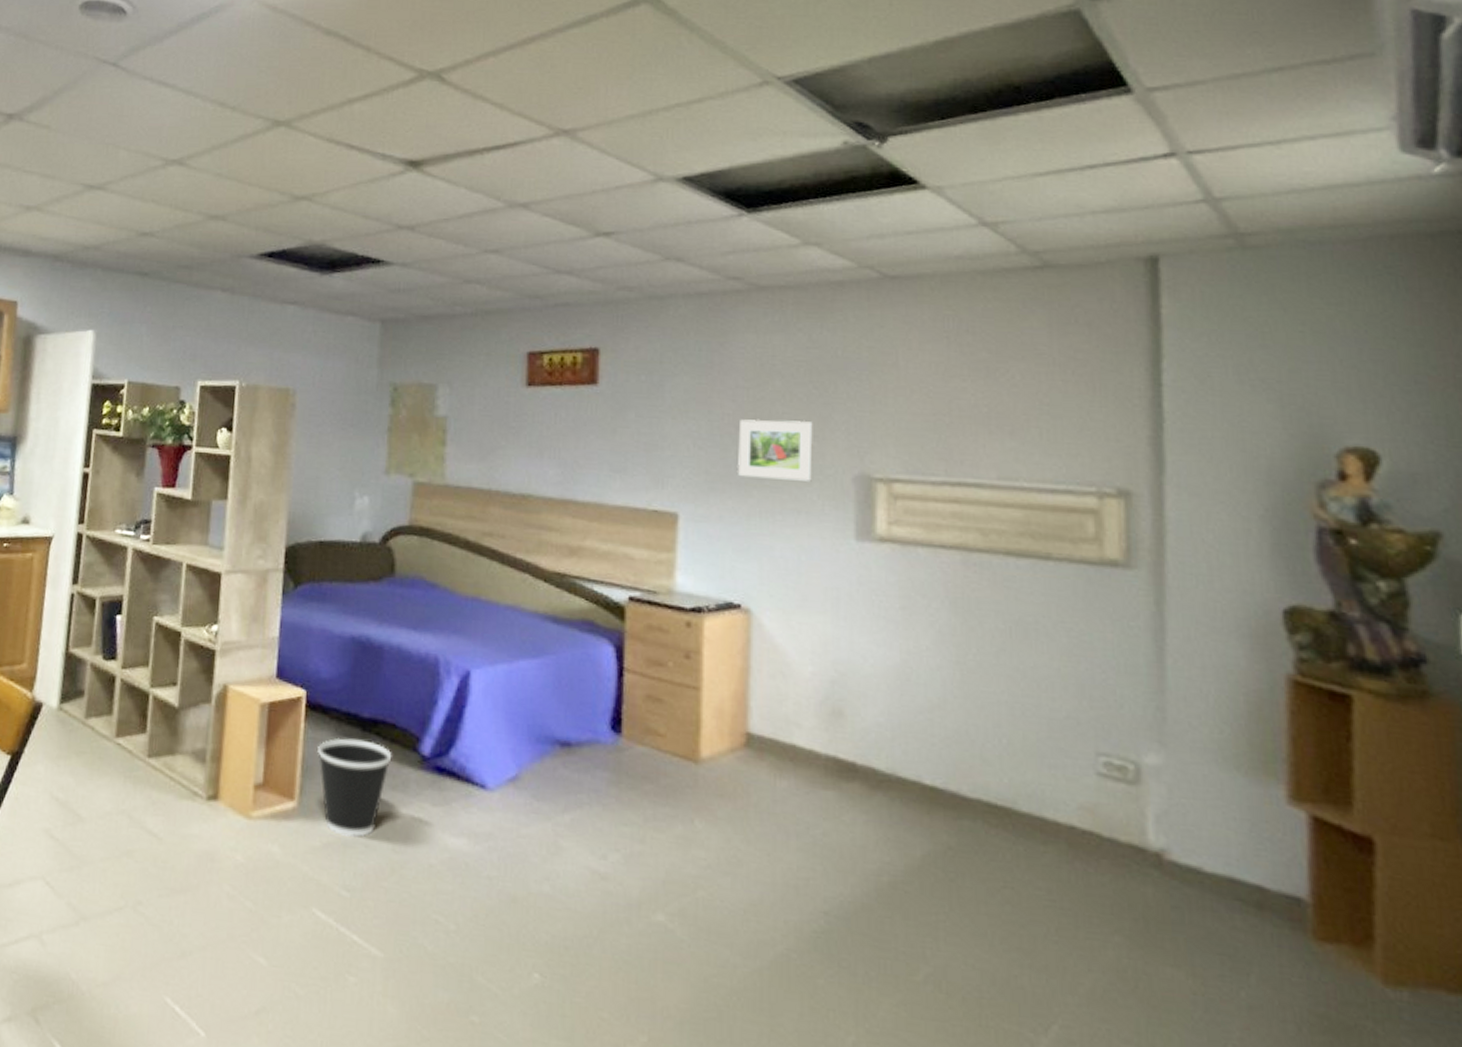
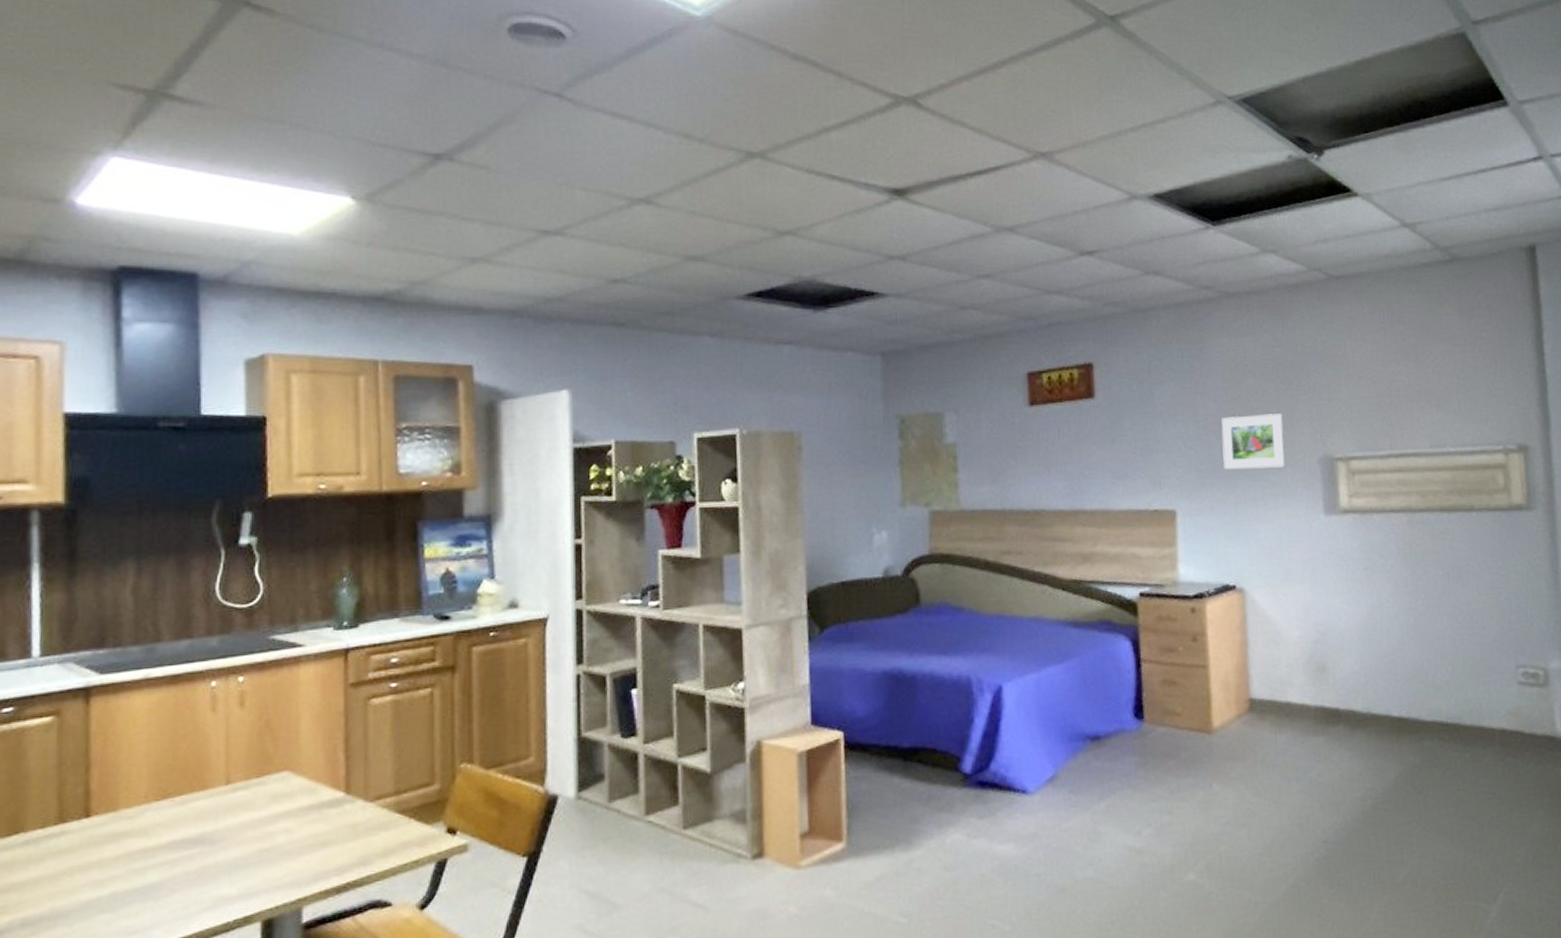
wastebasket: present [318,737,392,838] -> none [861,769,935,866]

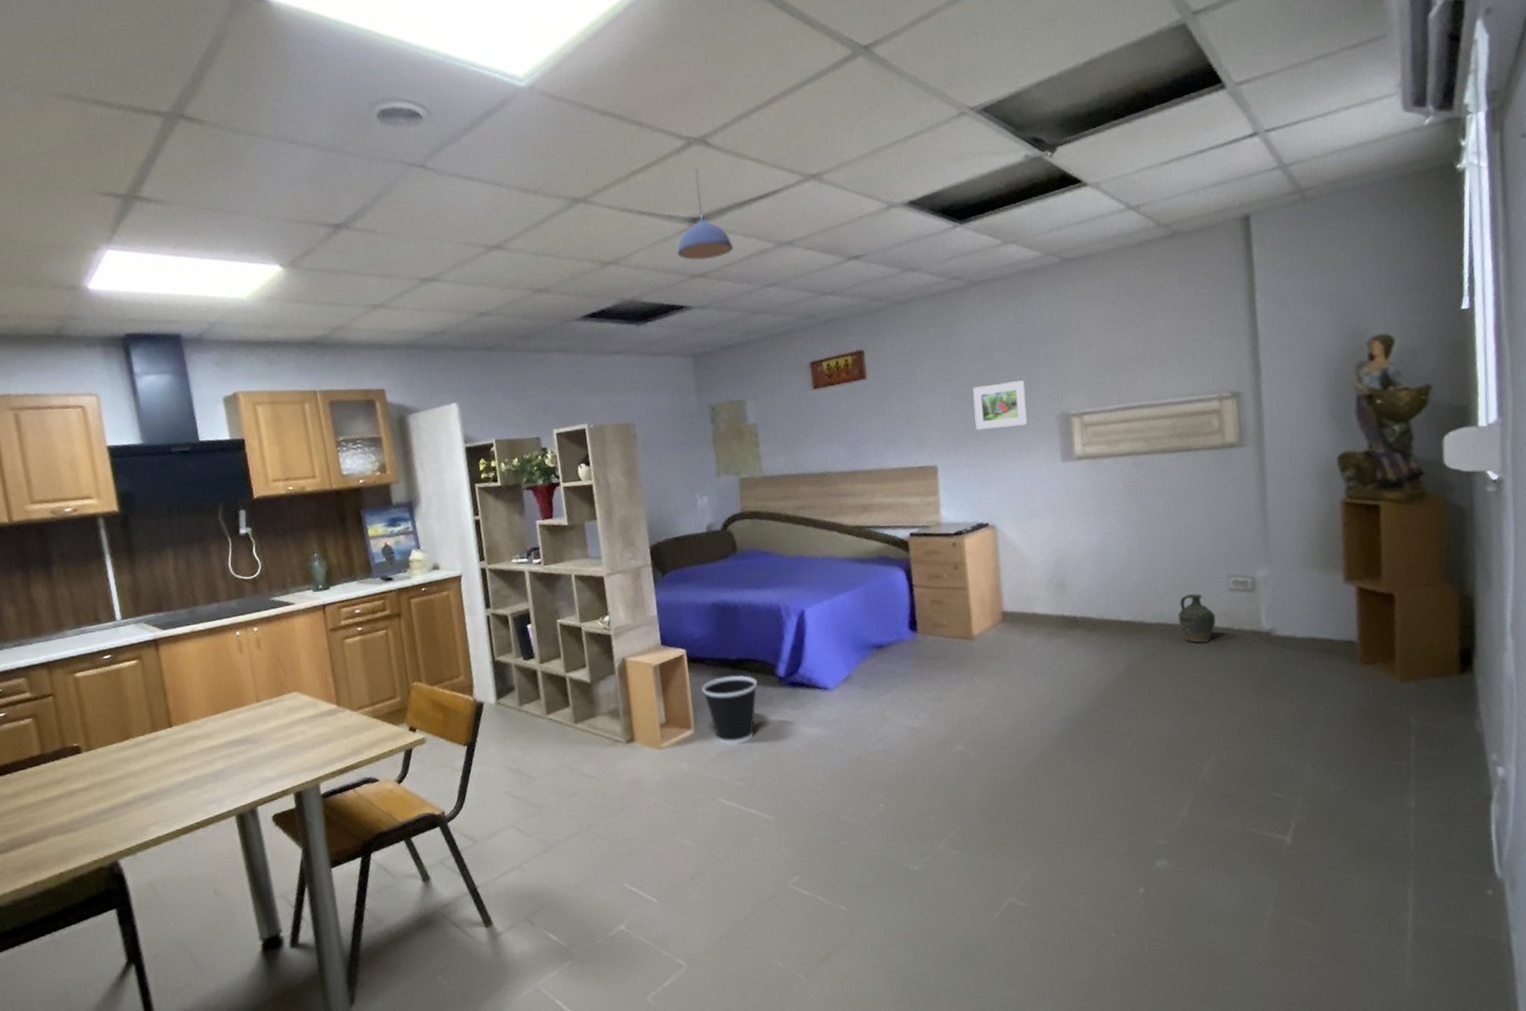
wastebasket: none [861,769,935,866] -> present [702,675,758,746]
pendant light: none [872,130,942,240] -> present [677,166,734,260]
ceramic jug: none [1459,685,1503,750] -> present [1178,593,1216,644]

